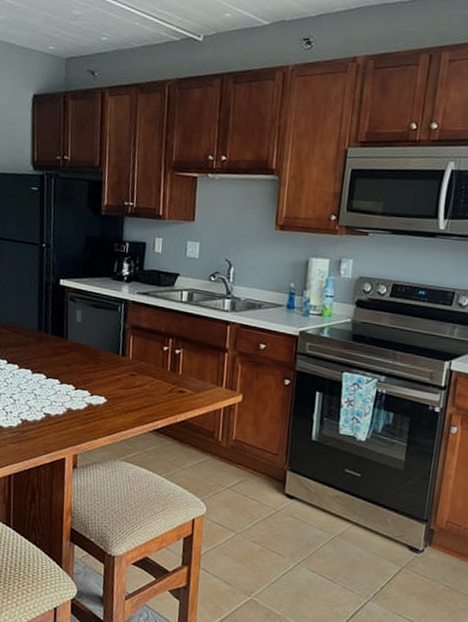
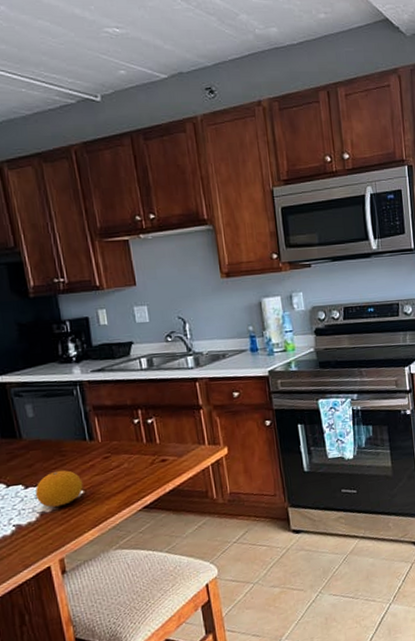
fruit: none [67,375,108,408] -> present [35,469,84,508]

